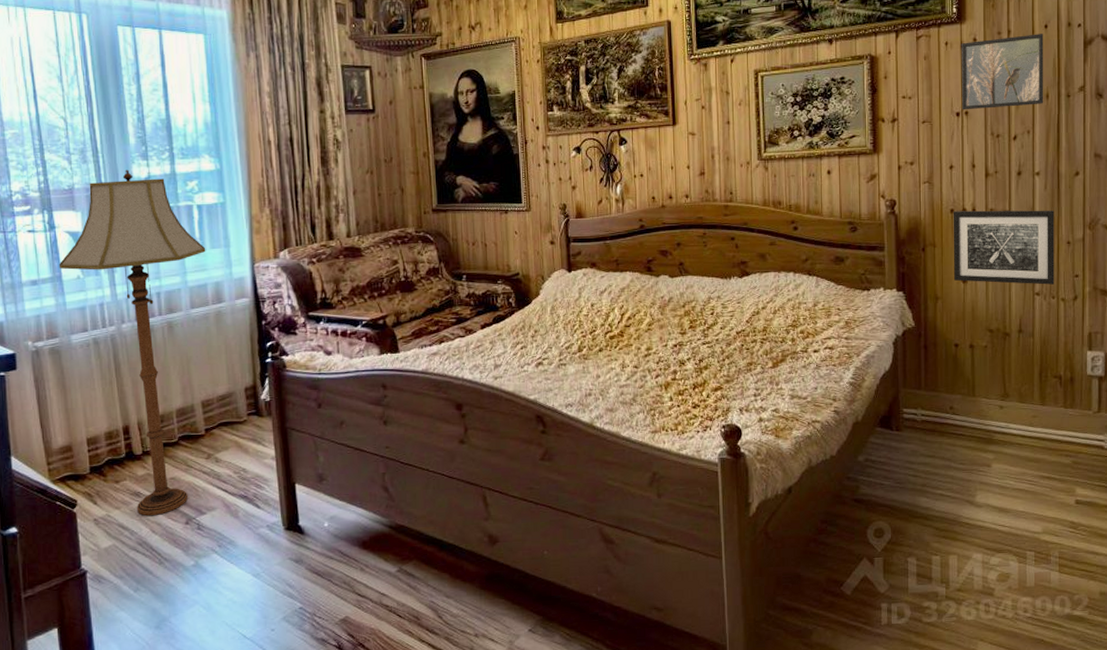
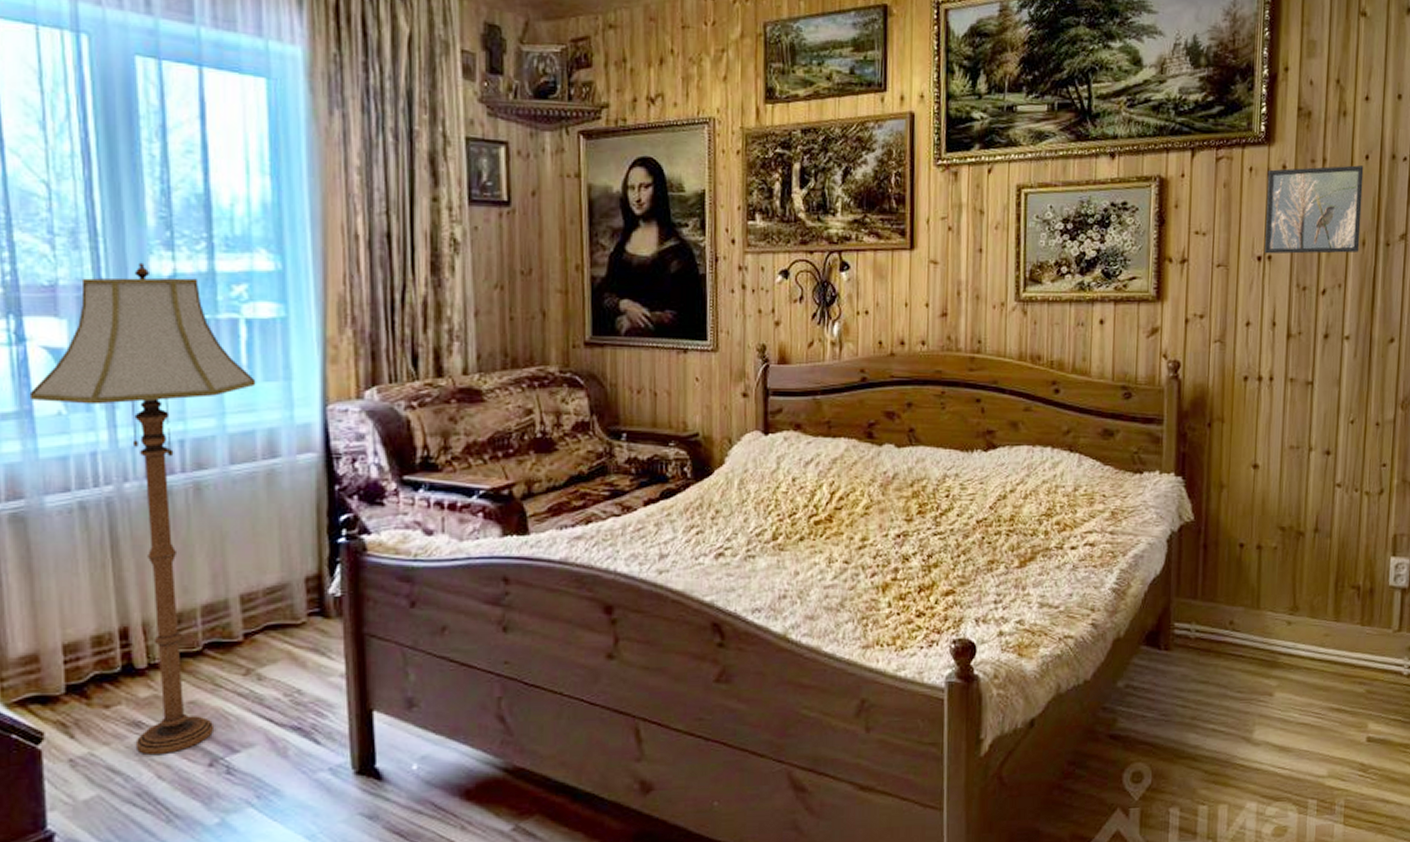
wall art: present [953,210,1055,285] -> none [1243,379,1364,474]

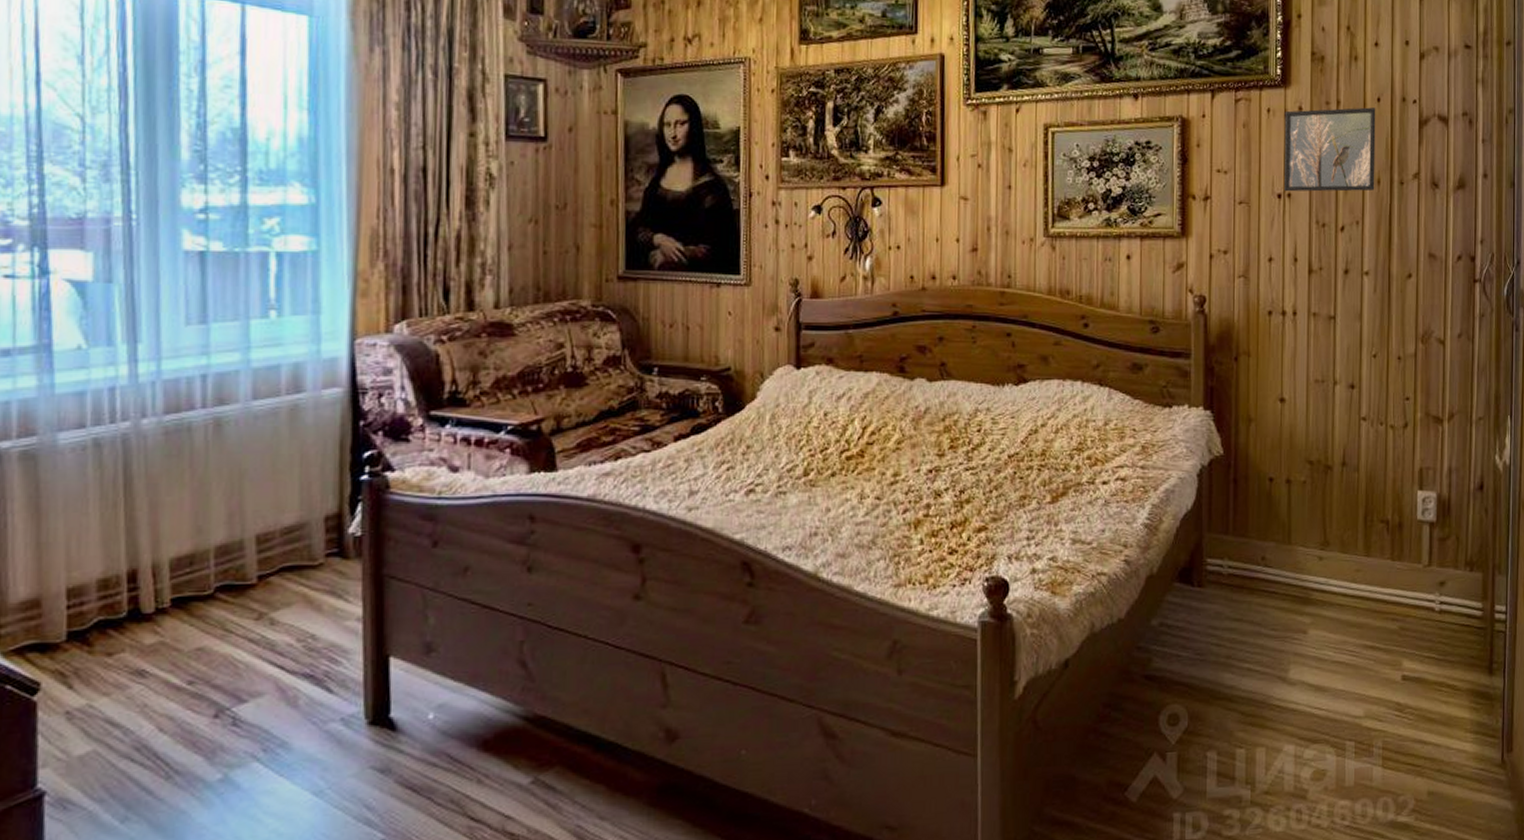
floor lamp: present [29,262,256,754] -> none [49,195,284,705]

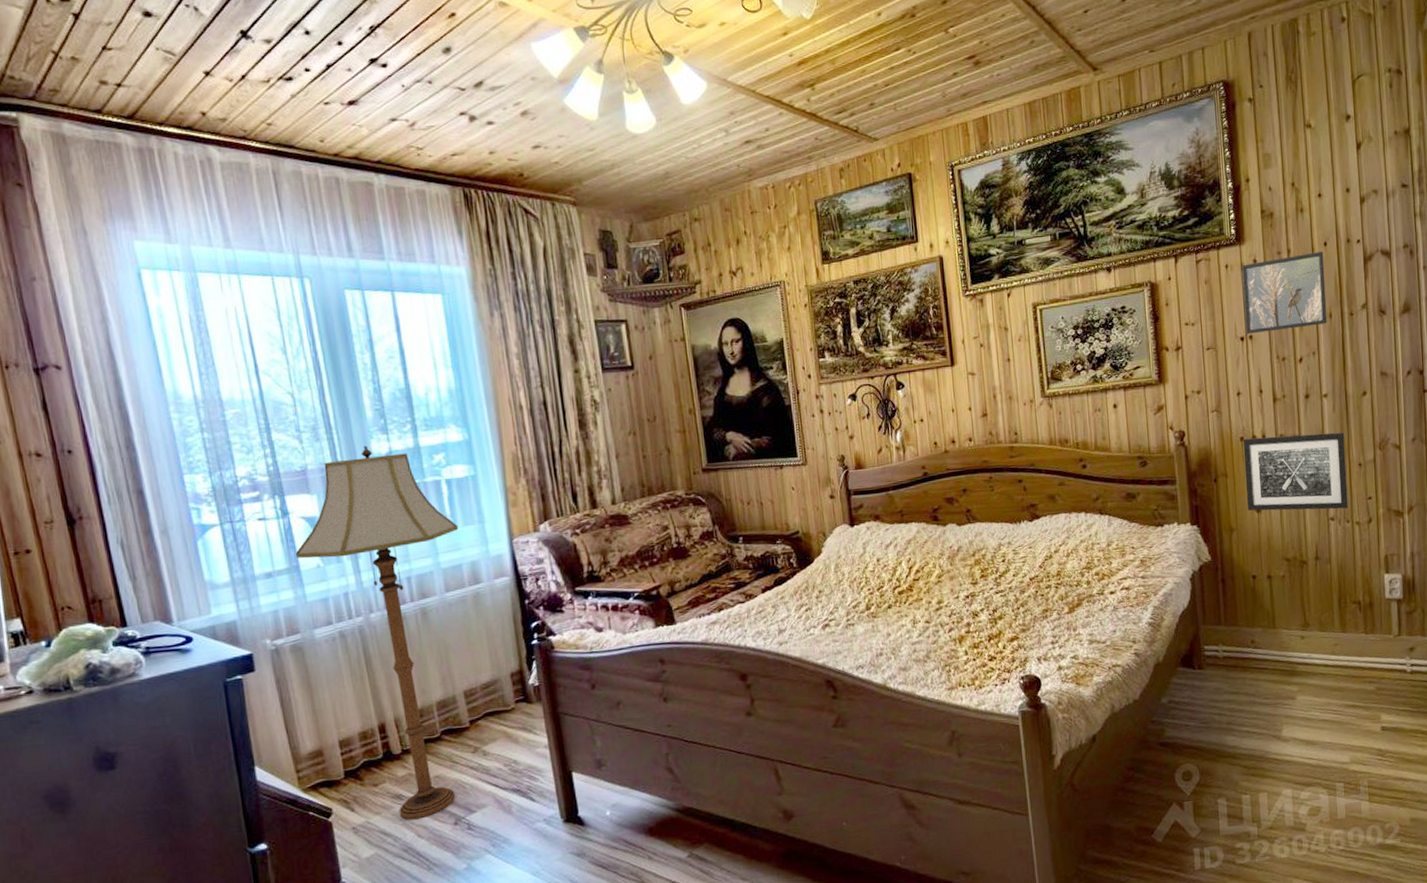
floor lamp: none [49,195,284,705] -> present [295,445,459,820]
wall art: none [1269,313,1384,408] -> present [1243,432,1348,511]

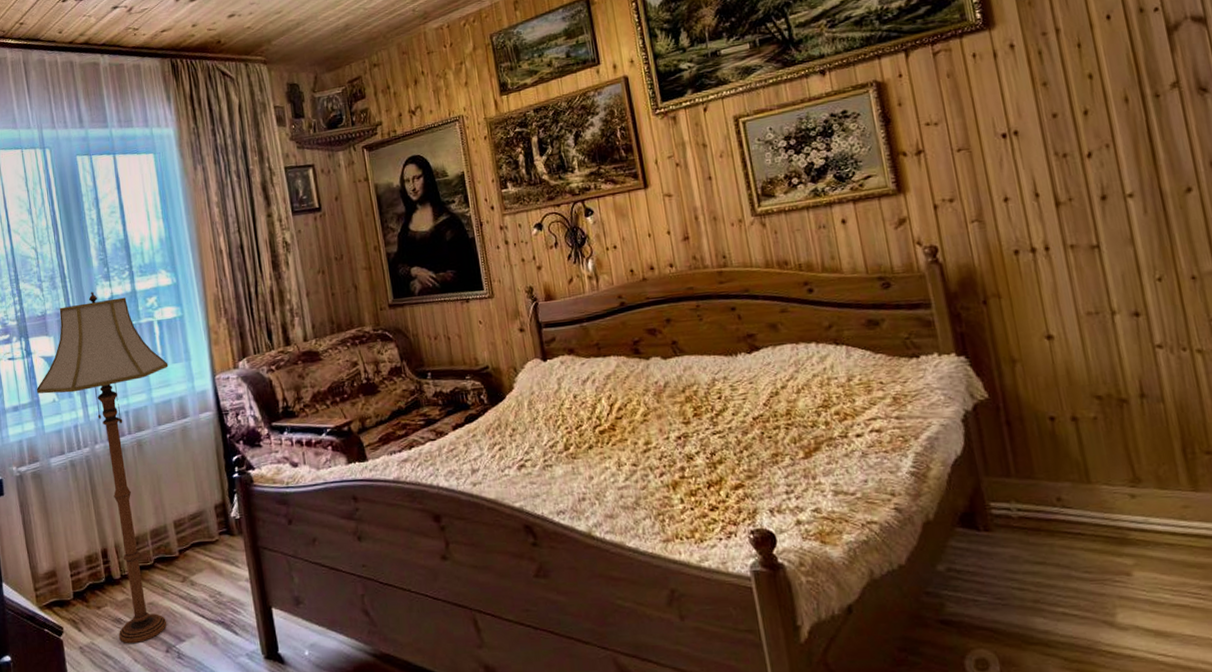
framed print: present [1241,251,1328,335] -> none [993,26,1123,130]
wall art: present [1243,432,1348,511] -> none [1017,238,1183,338]

